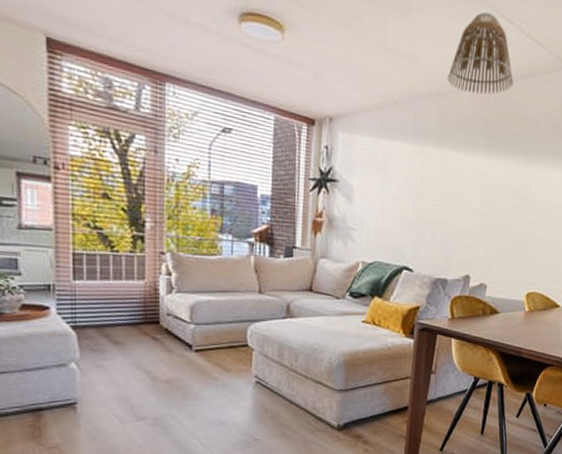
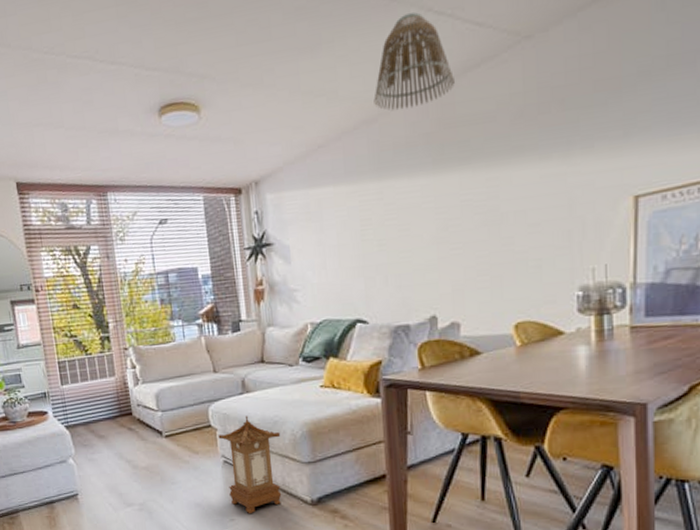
lantern: none [254,340,318,434] -> present [218,415,282,513]

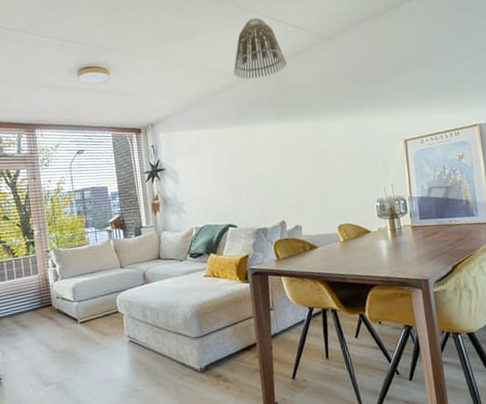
lantern: present [218,415,282,513] -> none [124,302,177,384]

